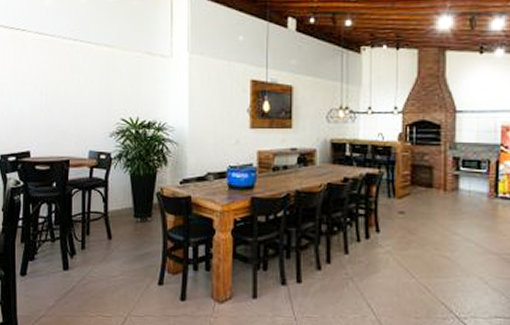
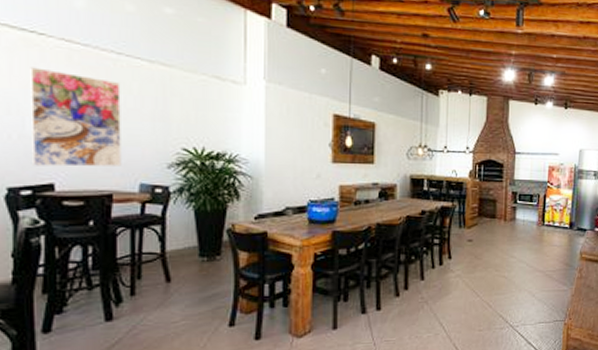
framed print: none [16,57,76,137] -> present [30,67,122,167]

